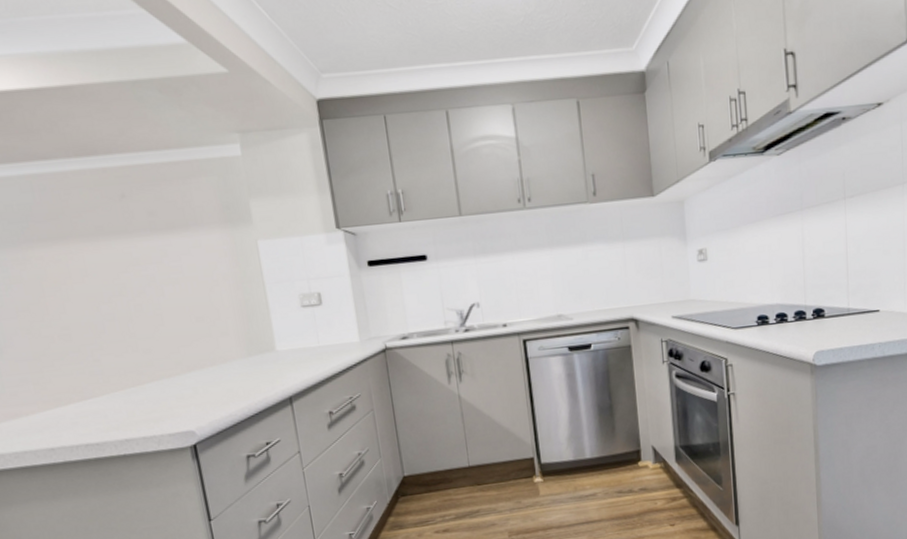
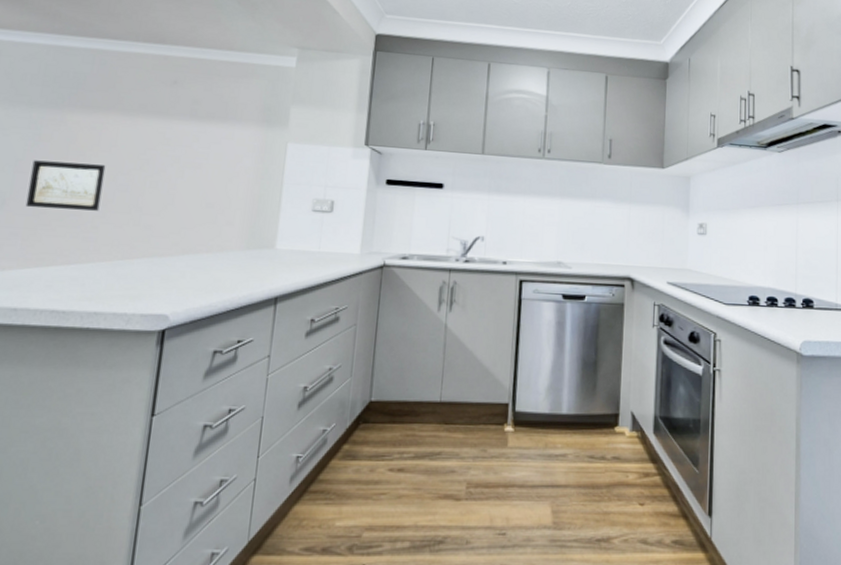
wall art: none [13,297,95,353] -> present [25,160,106,211]

